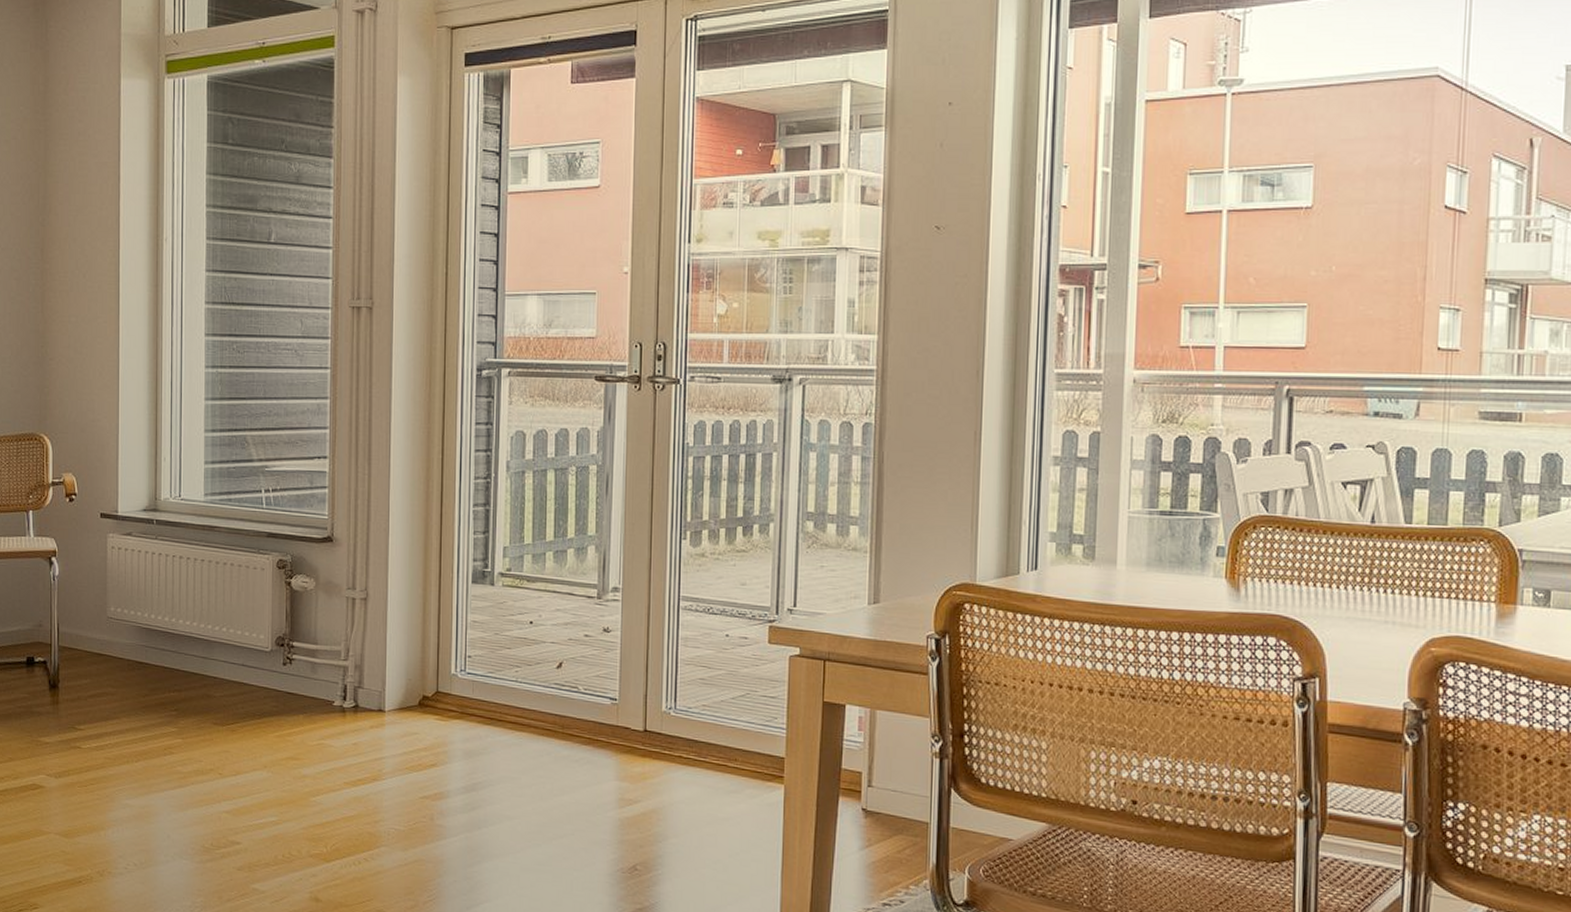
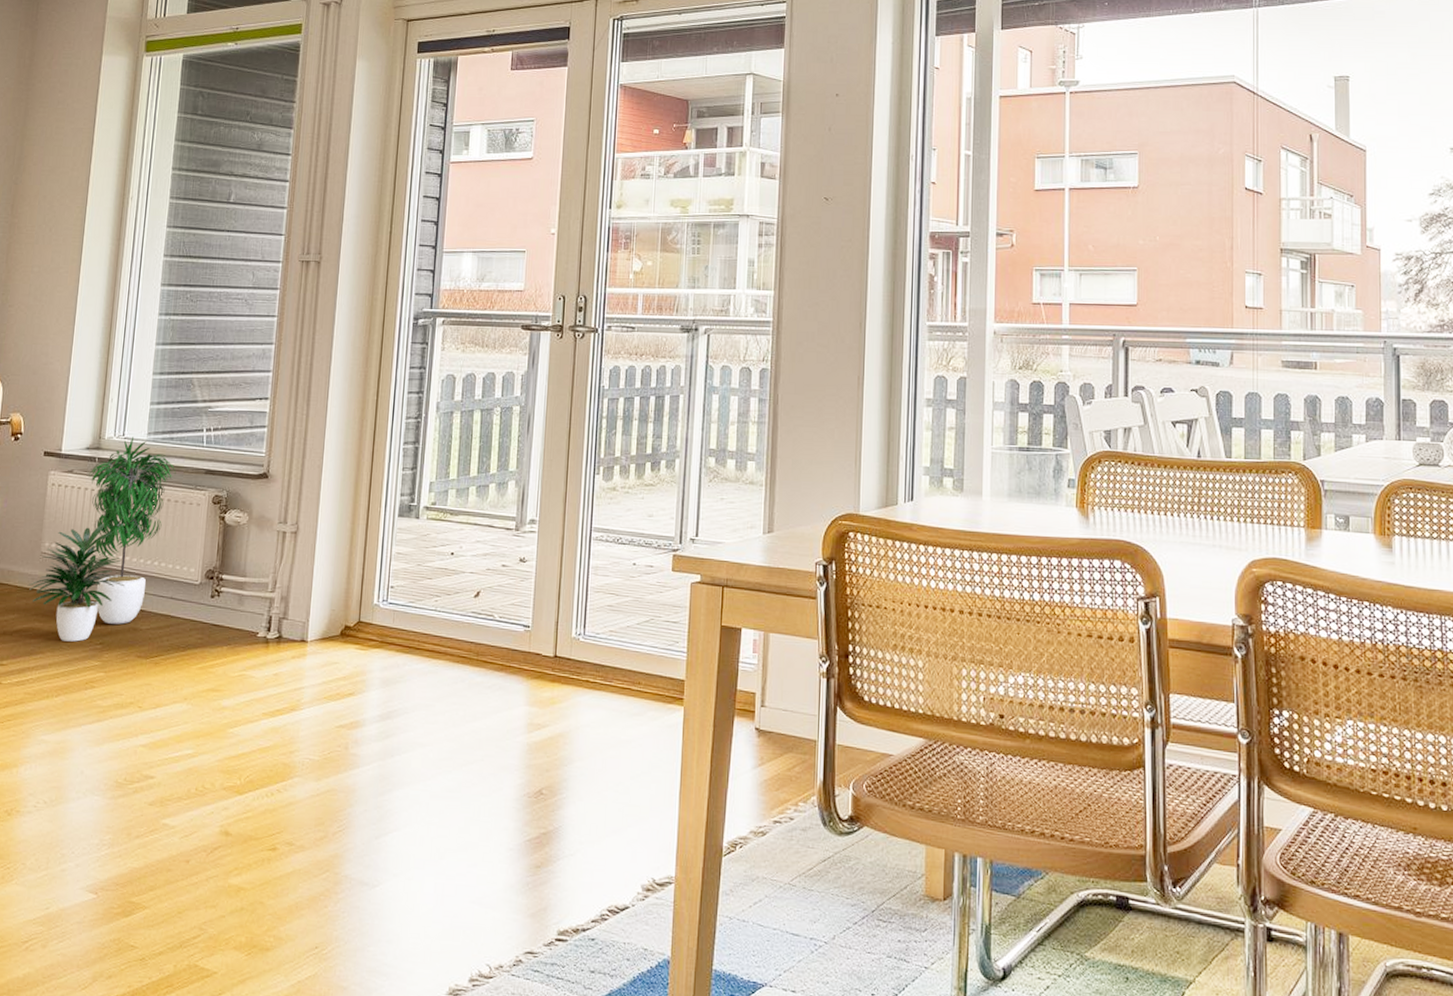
potted plant: none [97,498,237,708] -> present [27,437,176,642]

